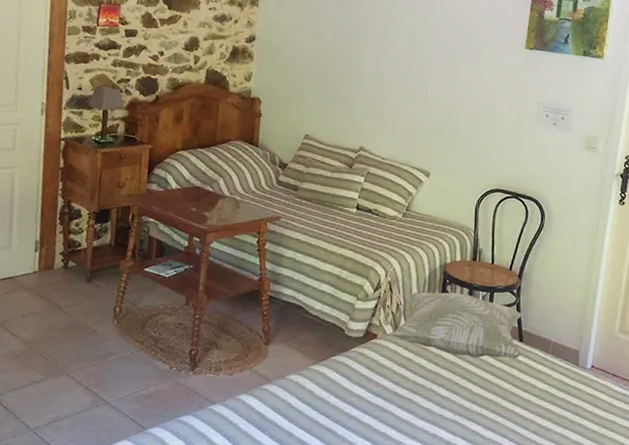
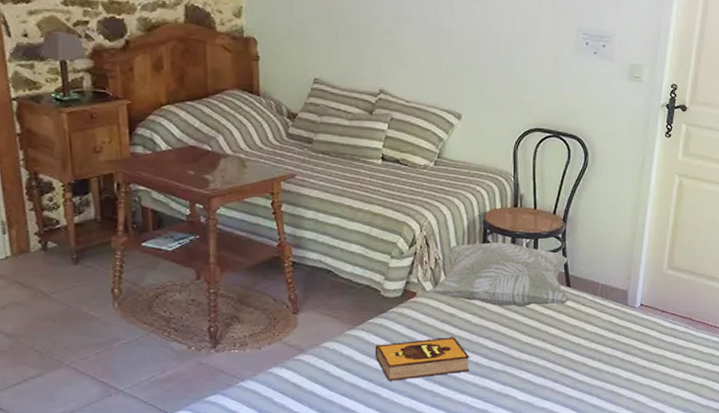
hardback book: none [334,380,423,419] -> present [375,336,470,381]

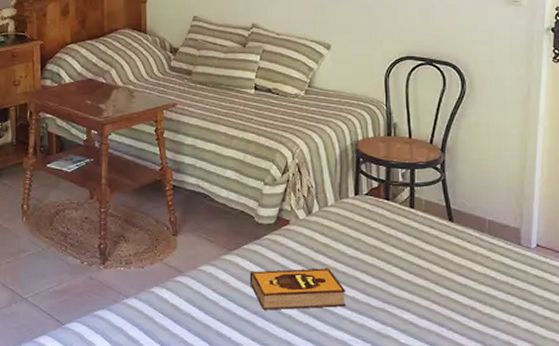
decorative pillow: present [432,242,570,308] -> none [306,172,453,241]

